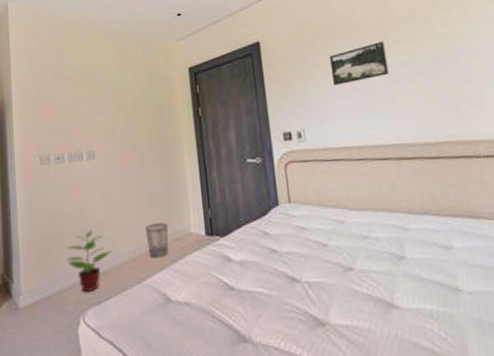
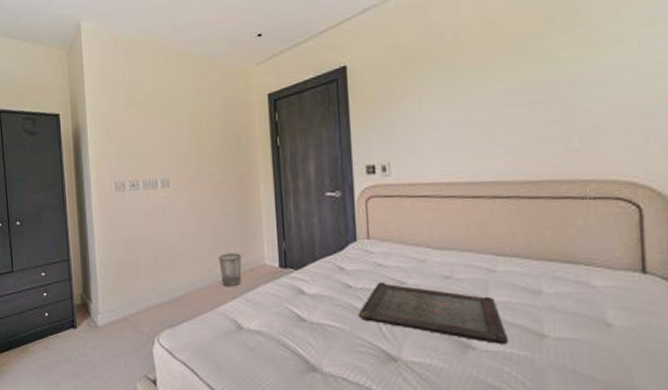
potted plant: present [65,230,112,293] -> none [140,257,186,316]
serving tray: none [284,244,428,302] -> present [358,281,509,344]
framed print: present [329,41,389,85] -> none [423,67,491,116]

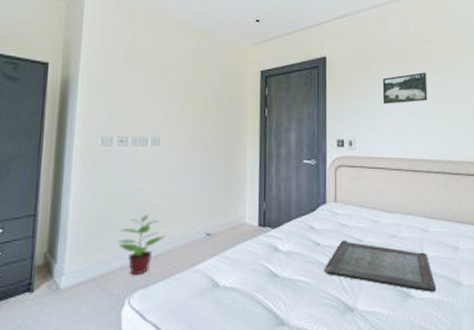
potted plant: none [140,257,186,316] -> present [116,215,166,276]
wastebasket: present [219,253,242,287] -> none [201,212,224,245]
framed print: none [423,67,491,116] -> present [382,72,428,104]

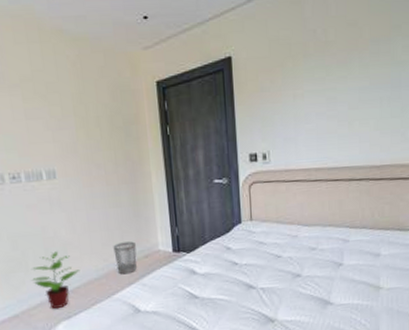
wastebasket: none [201,212,224,245] -> present [113,241,137,275]
serving tray: present [323,239,437,292] -> none [242,257,356,299]
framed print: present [382,72,428,104] -> none [298,65,350,108]

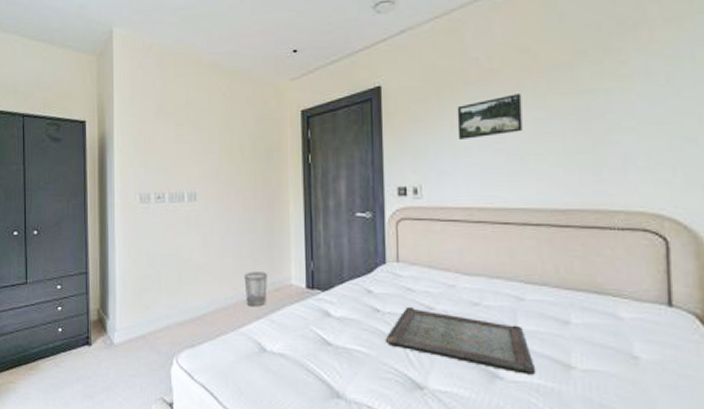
potted plant: present [31,251,80,309] -> none [161,274,209,335]
serving tray: none [242,257,356,299] -> present [385,306,536,375]
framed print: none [298,65,350,108] -> present [457,94,523,140]

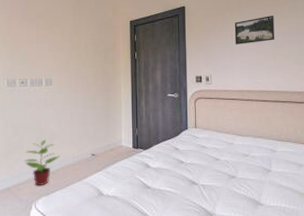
potted plant: none [161,274,209,335] -> present [23,140,61,186]
wastebasket: present [244,272,267,307] -> none [87,137,105,163]
serving tray: present [385,306,536,375] -> none [187,158,283,201]

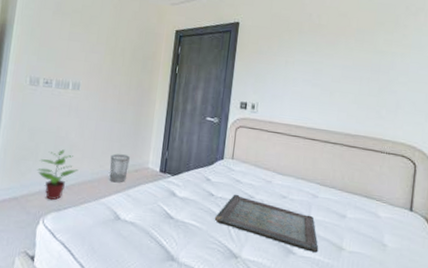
wastebasket: none [87,137,105,163] -> present [109,154,130,183]
serving tray: none [187,158,283,201] -> present [214,194,319,253]
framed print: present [234,16,275,45] -> none [289,45,337,74]

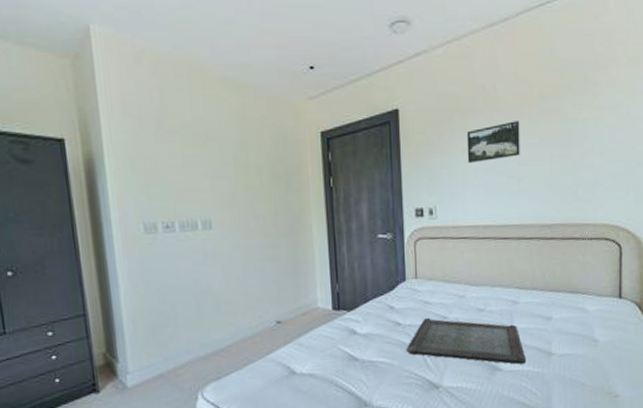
potted plant: present [36,149,79,200] -> none [179,306,233,369]
wastebasket: present [109,154,130,183] -> none [269,297,294,333]
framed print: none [289,45,337,74] -> present [466,121,520,163]

